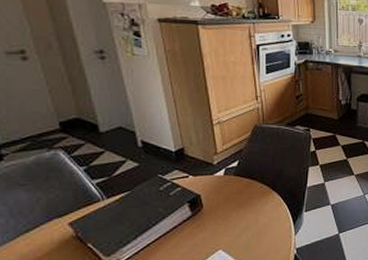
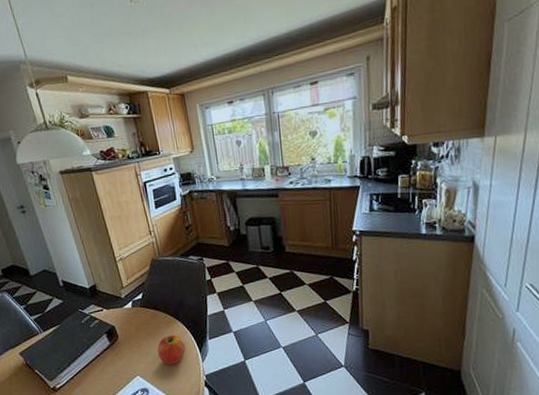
fruit: none [246,205,278,237] -> present [157,334,185,365]

